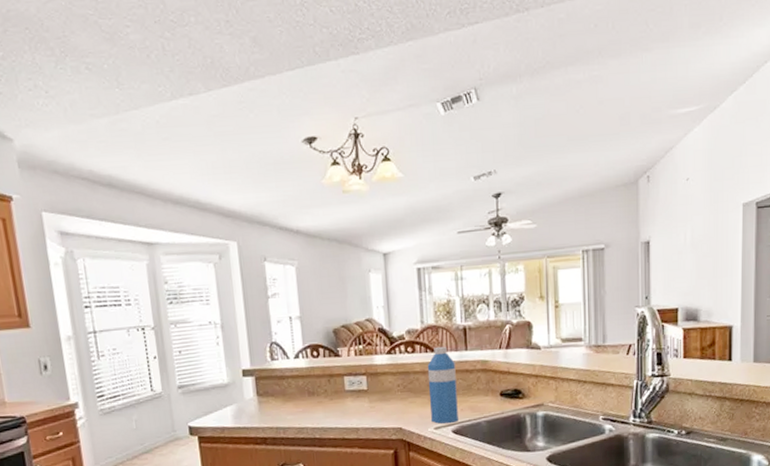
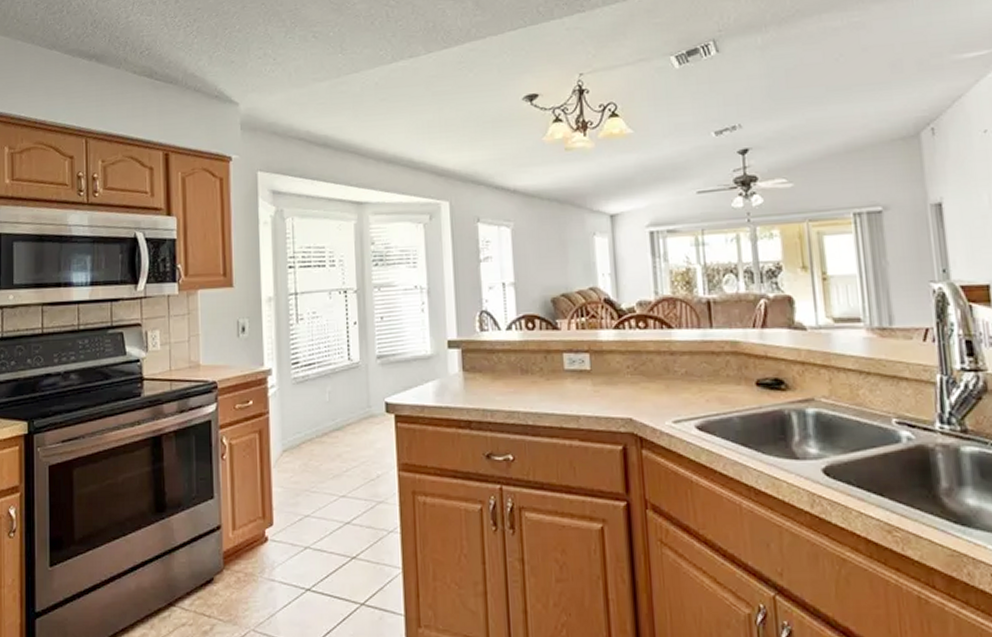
water bottle: present [427,346,458,424] -> none [663,322,704,418]

